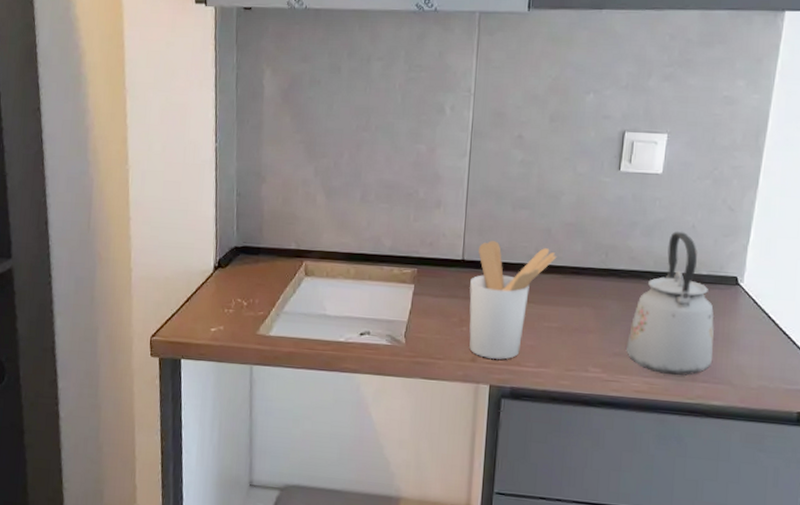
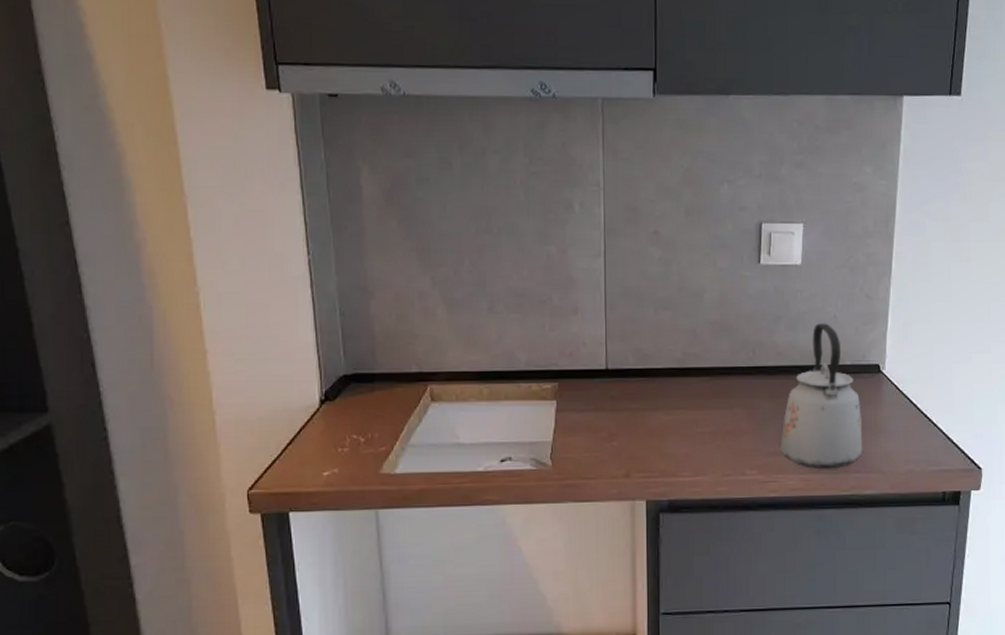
utensil holder: present [469,241,557,360] -> none [617,346,705,472]

